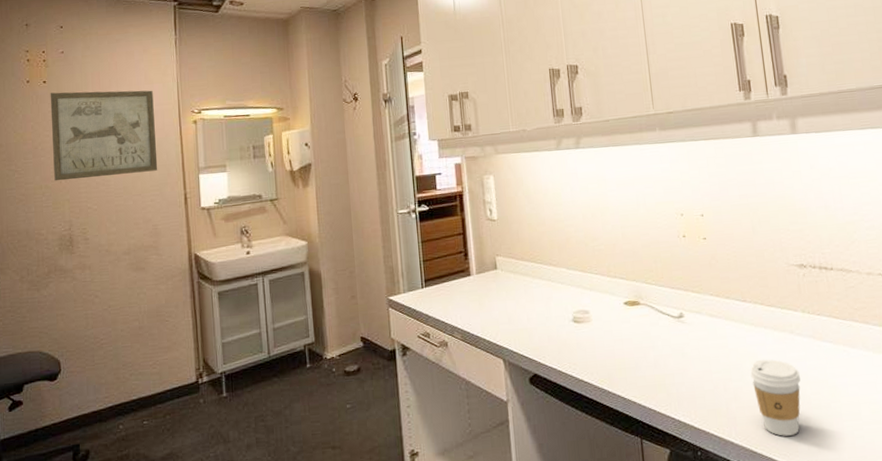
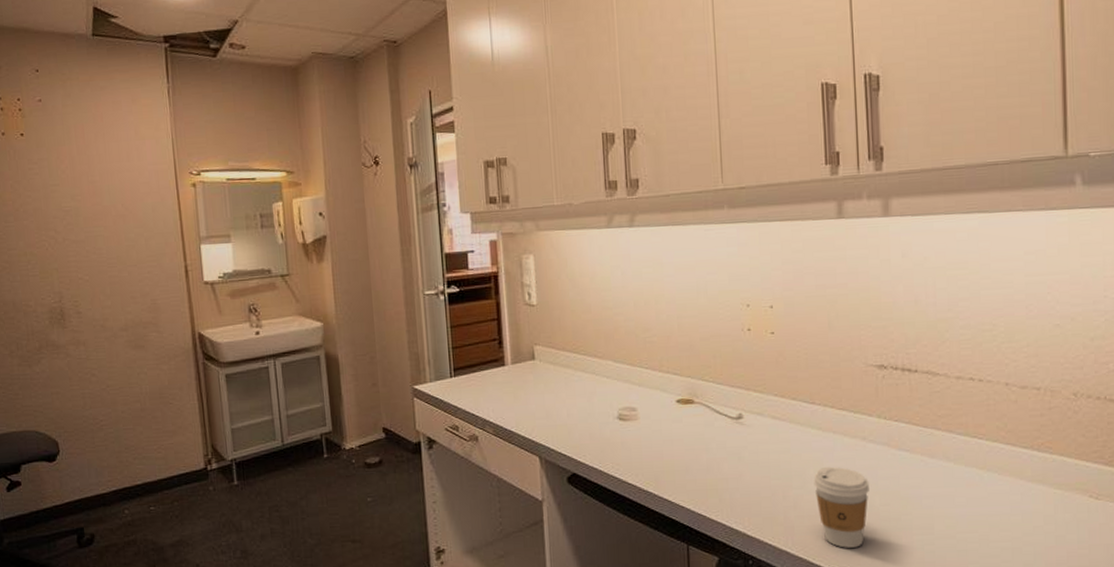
wall art: present [50,90,158,181] -> none [29,146,154,248]

